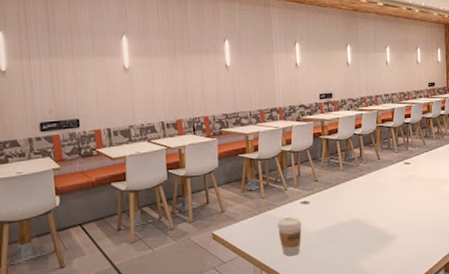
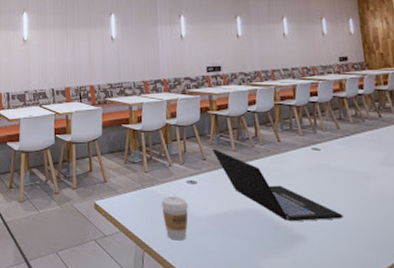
laptop: none [324,170,424,226] -> present [213,148,344,222]

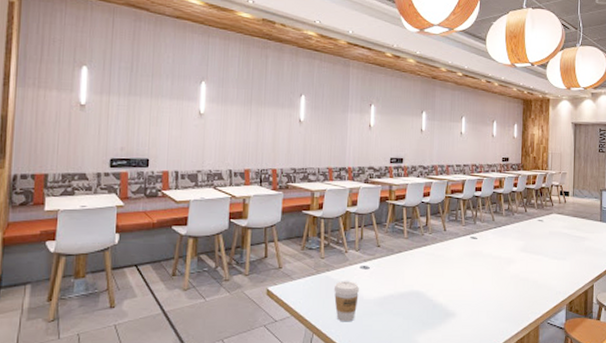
laptop: present [213,148,344,222] -> none [387,236,487,301]

